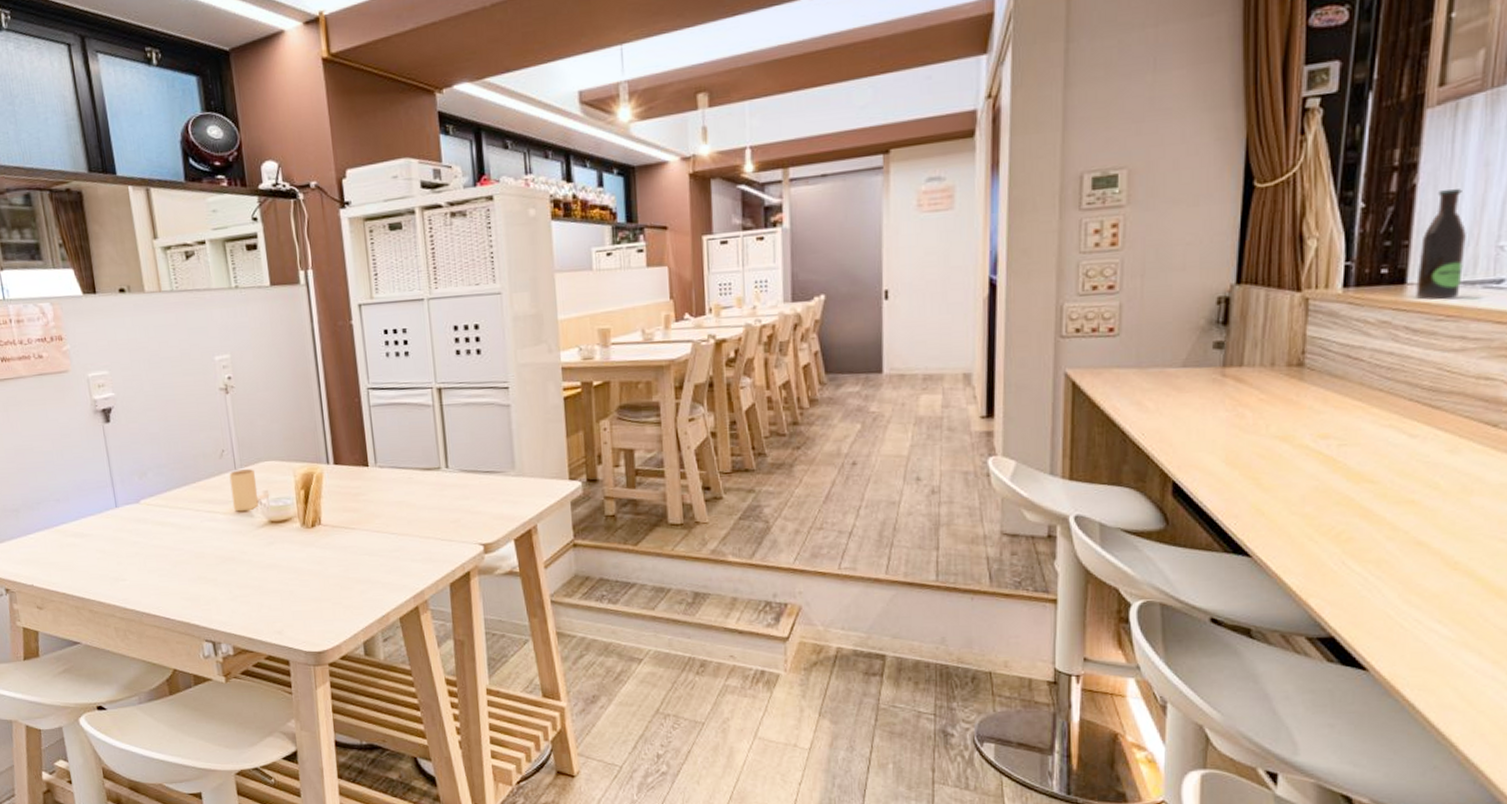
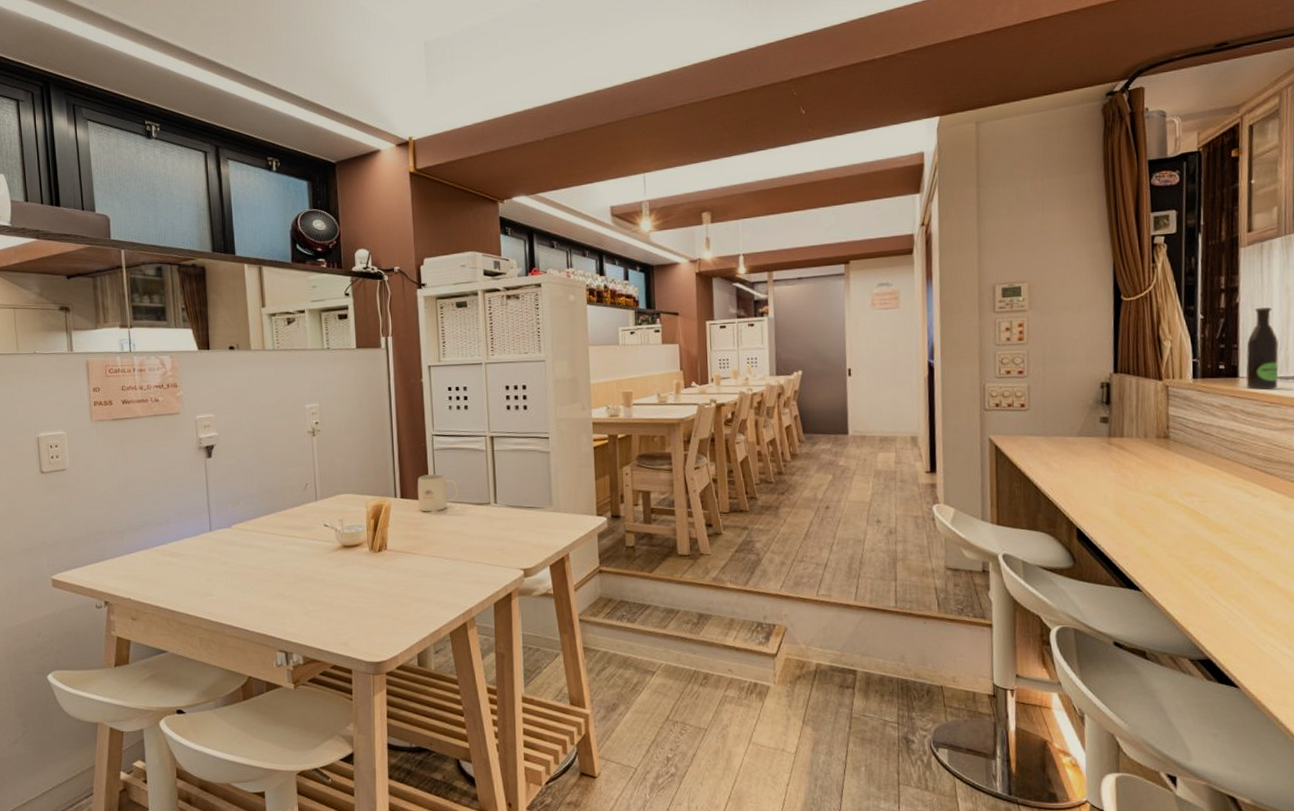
cup: present [229,469,259,512] -> none [310,500,335,537]
mug: none [352,435,402,480] -> present [417,474,459,512]

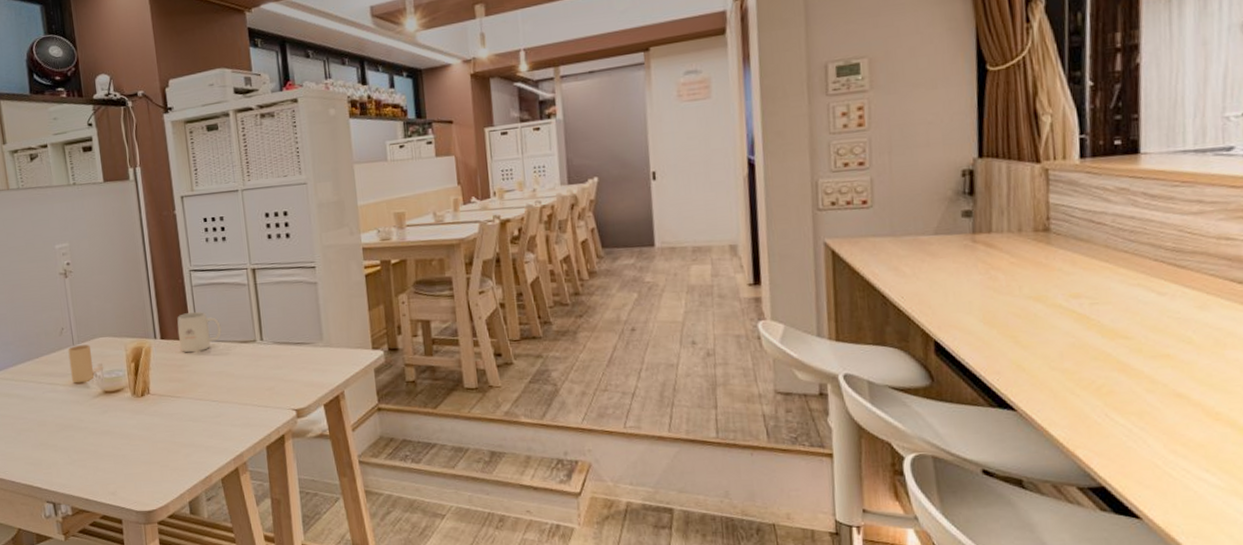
cup: none [310,500,335,537] -> present [68,344,95,384]
bottle: present [1246,308,1279,391] -> none [1149,66,1193,168]

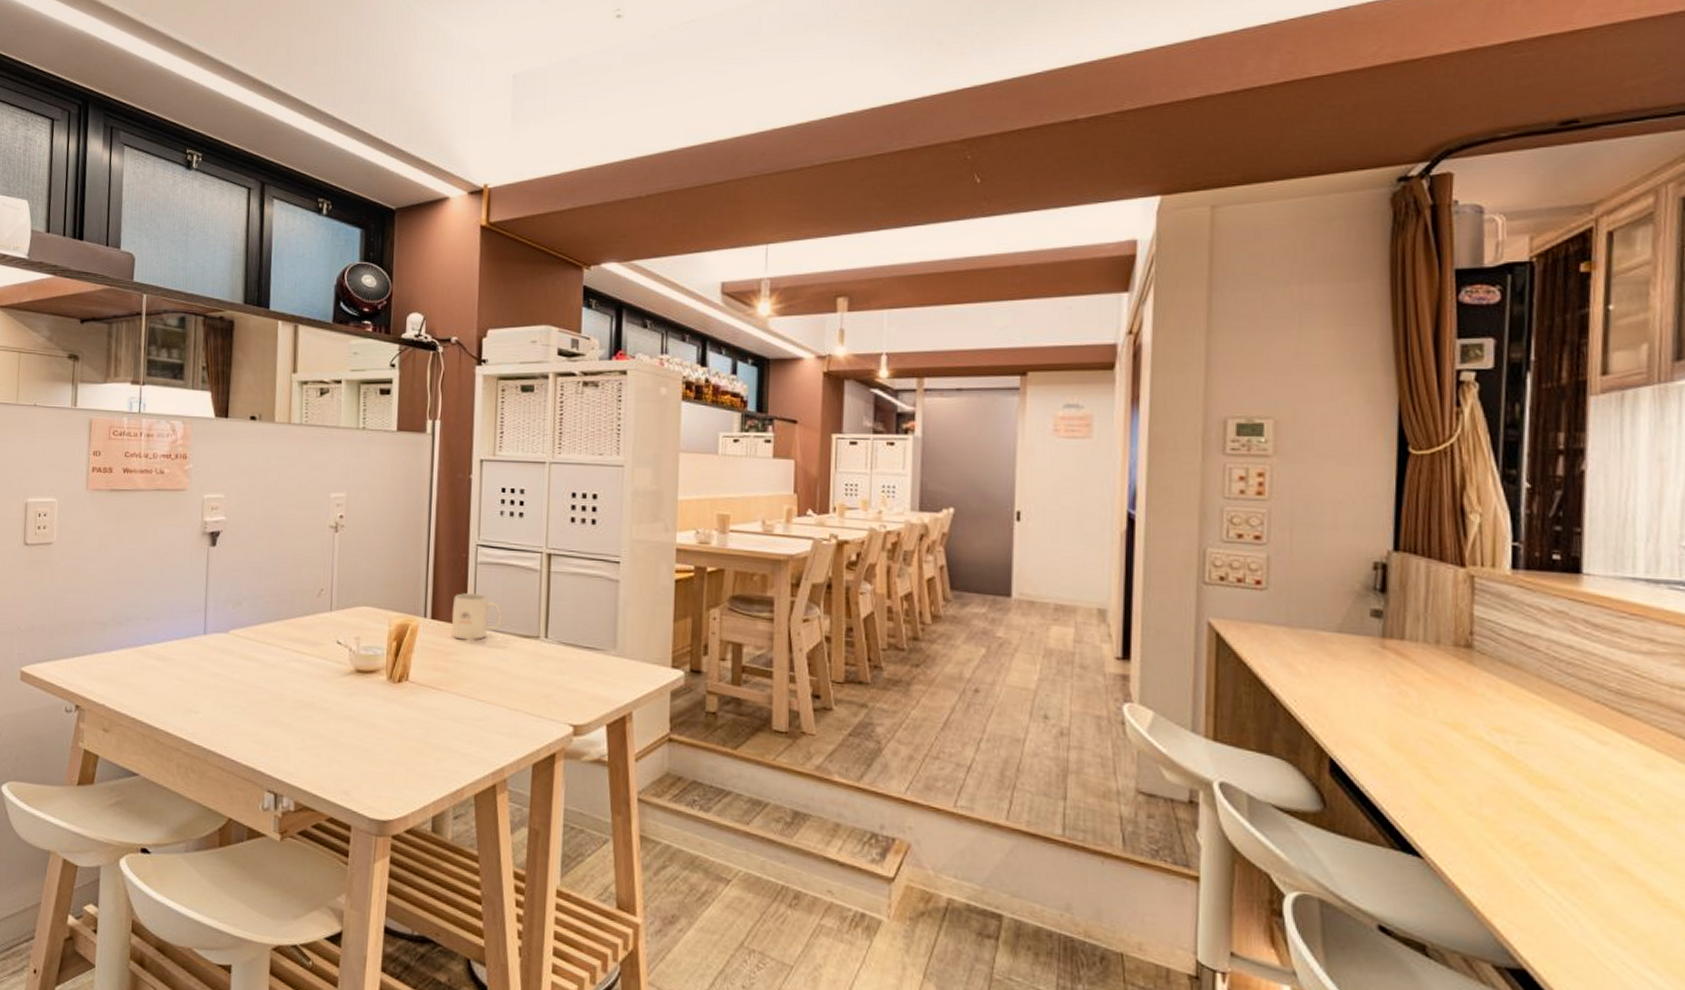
cup: present [68,344,95,384] -> none [321,611,350,656]

